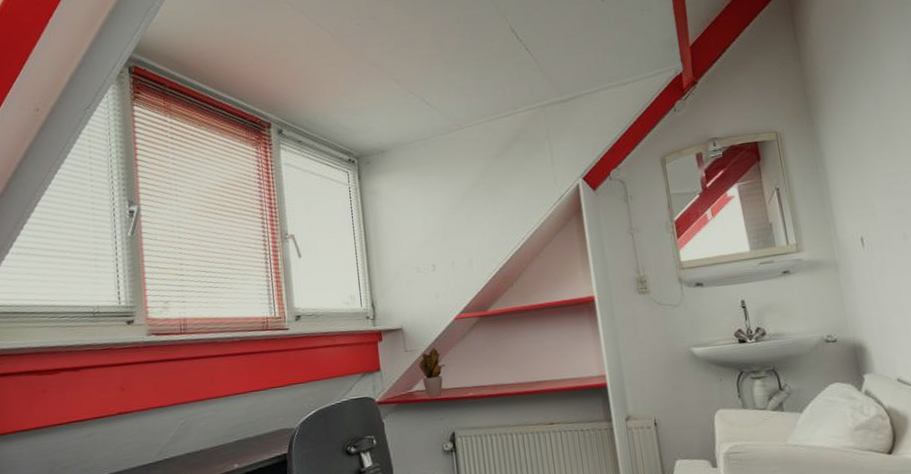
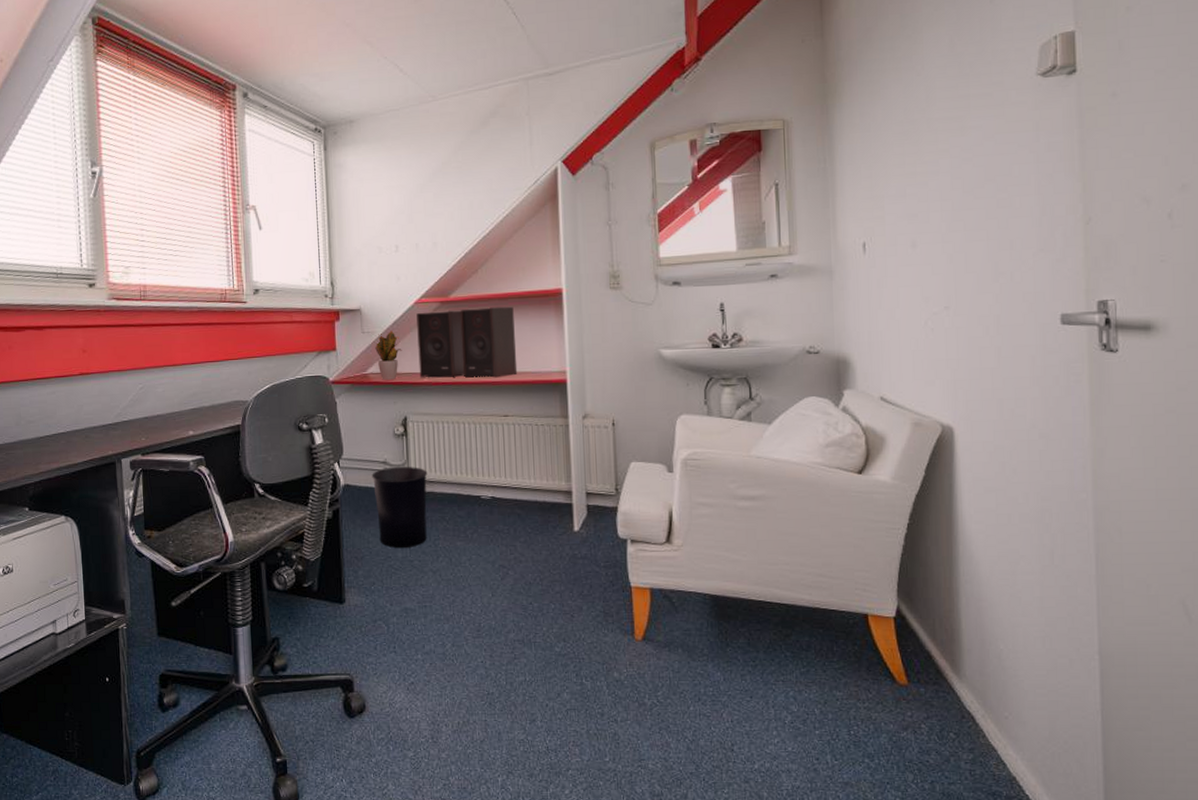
speaker: none [457,316,560,391] -> present [416,306,518,378]

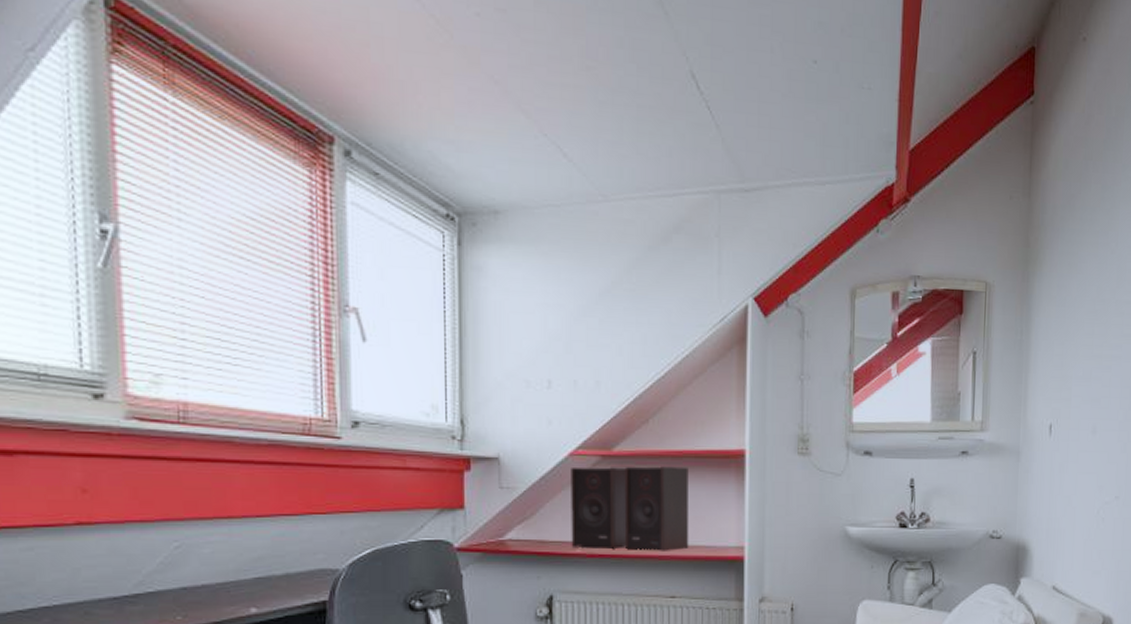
potted plant: present [375,331,402,380] -> none [516,487,551,549]

